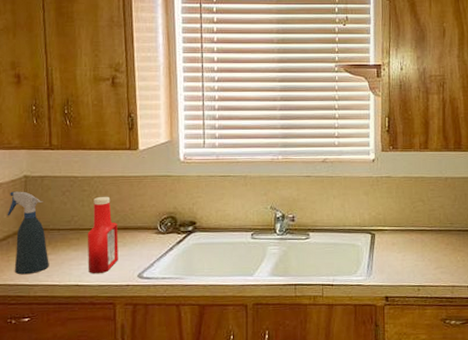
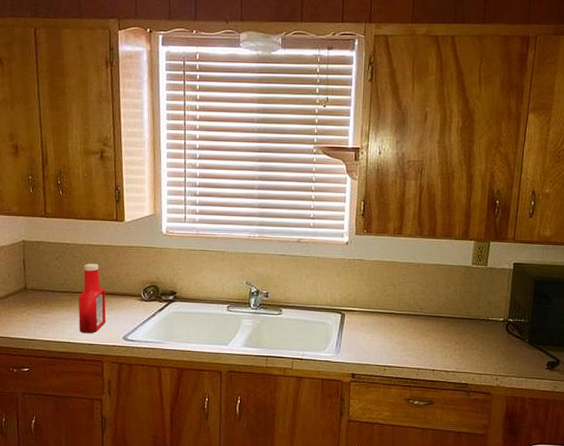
spray bottle: present [7,191,49,275] -> none [8,254,45,330]

